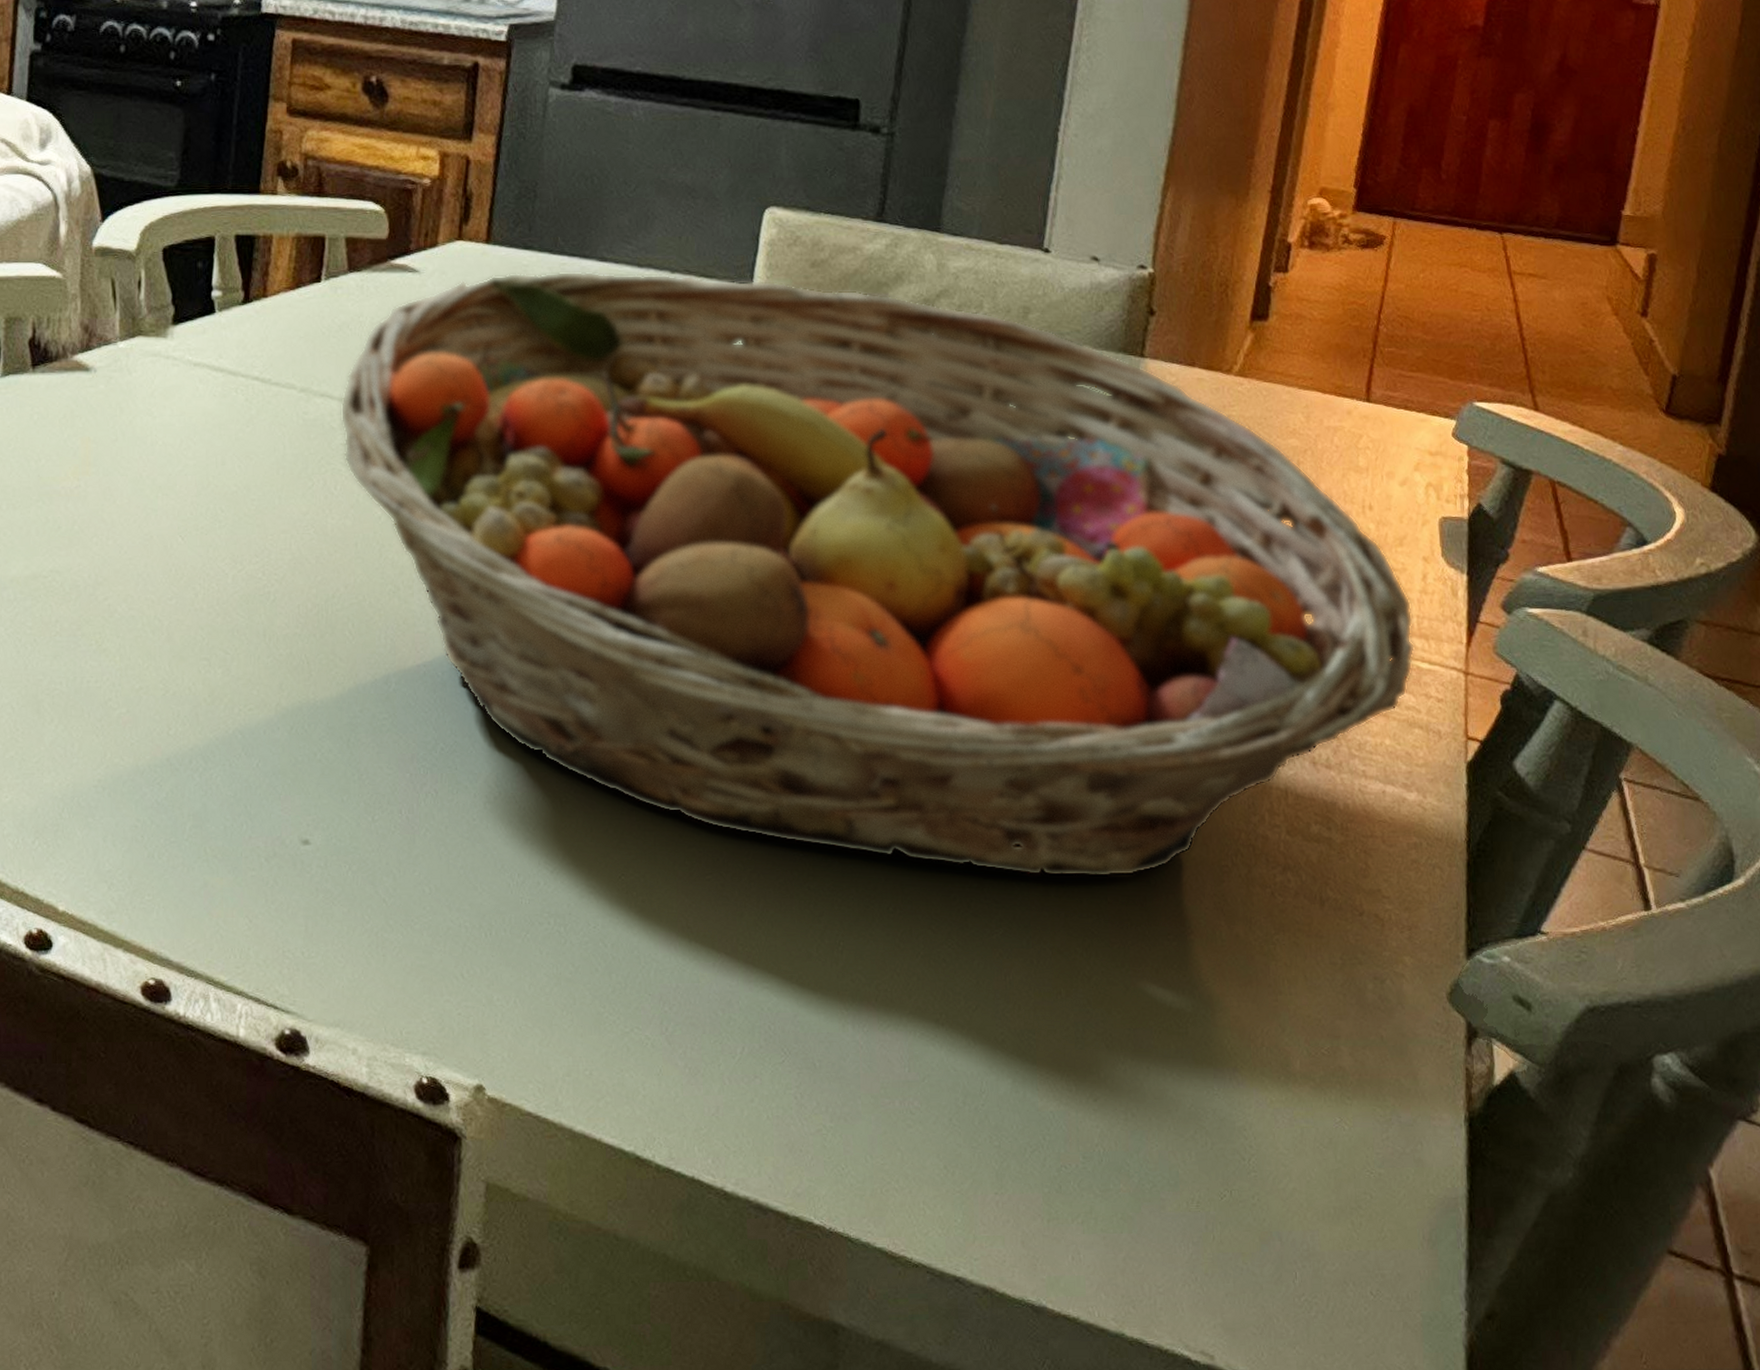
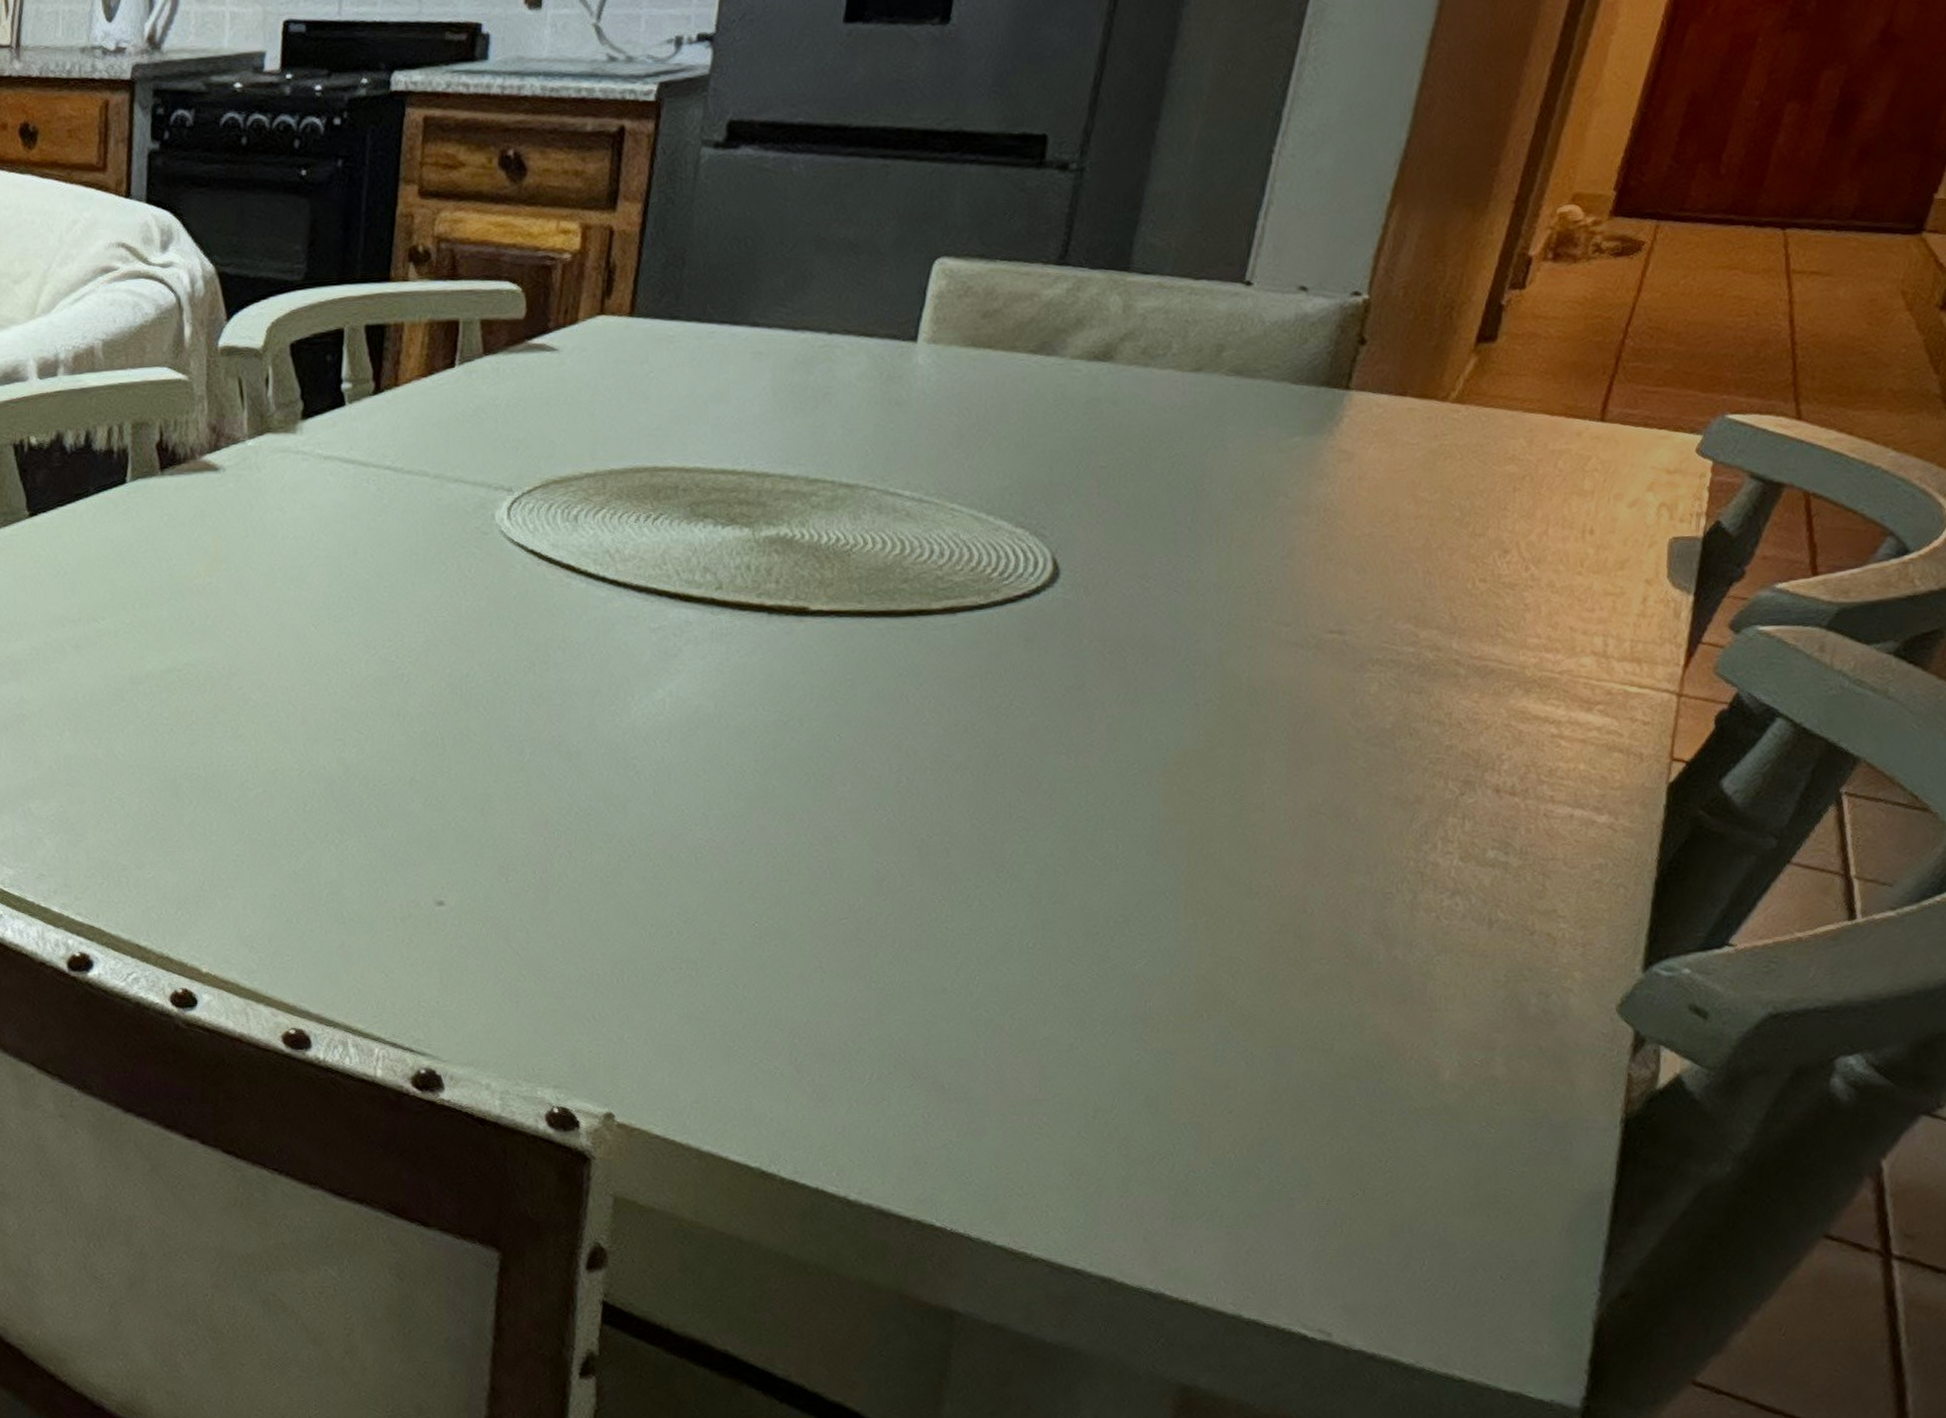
fruit basket: present [340,271,1416,878] -> none [475,335,1627,910]

